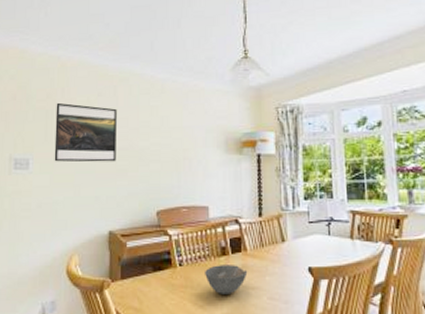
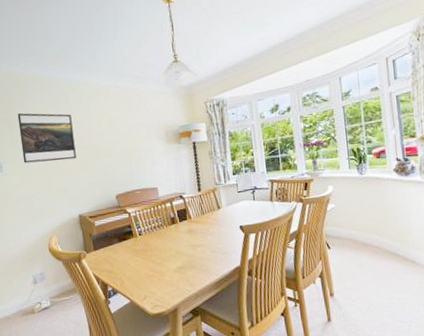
bowl: present [205,265,248,294] -> none [160,230,194,253]

